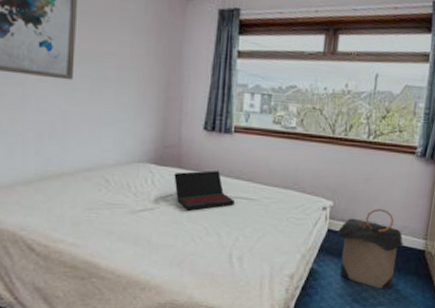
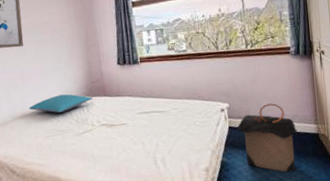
pillow: none [67,156,162,180] -> present [28,94,93,113]
laptop: present [174,170,234,211] -> none [102,94,150,128]

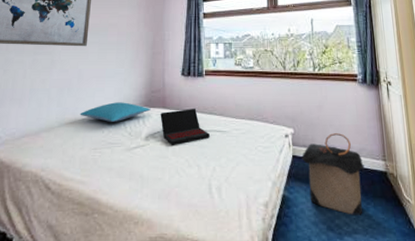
laptop: none [102,94,150,128] -> present [160,109,210,145]

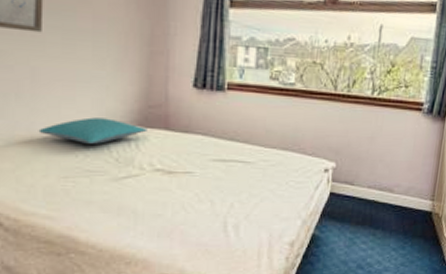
laptop: present [160,109,210,145] -> none [161,132,229,176]
laundry hamper: present [302,133,365,215] -> none [340,169,410,254]

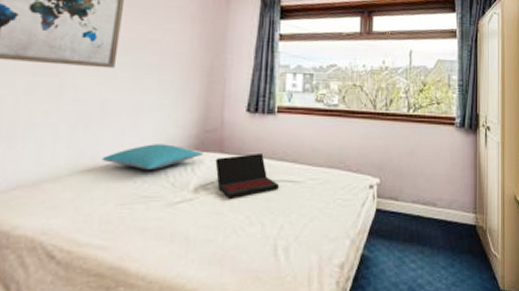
laptop: none [161,132,229,176] -> present [215,154,279,199]

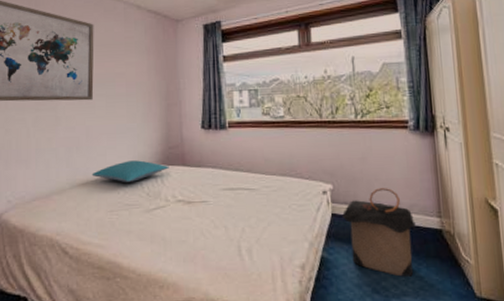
laptop: present [215,154,279,199] -> none [180,165,237,205]
laundry hamper: none [386,183,454,273] -> present [342,188,416,277]

